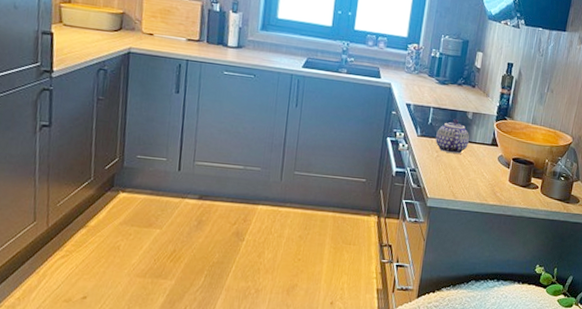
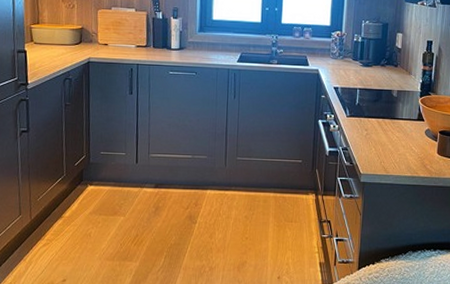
teapot: present [435,118,470,154] -> none [364,97,397,131]

